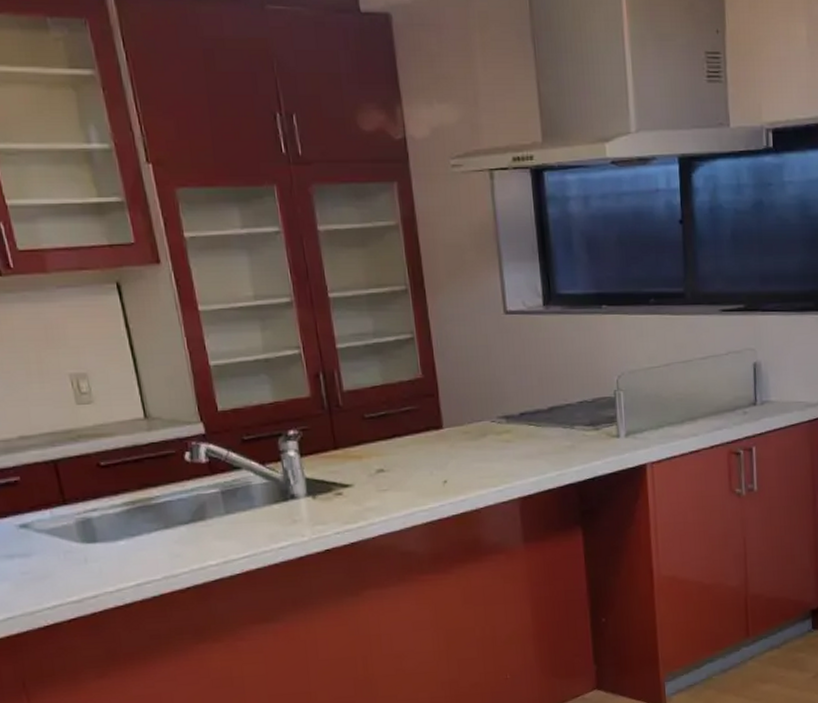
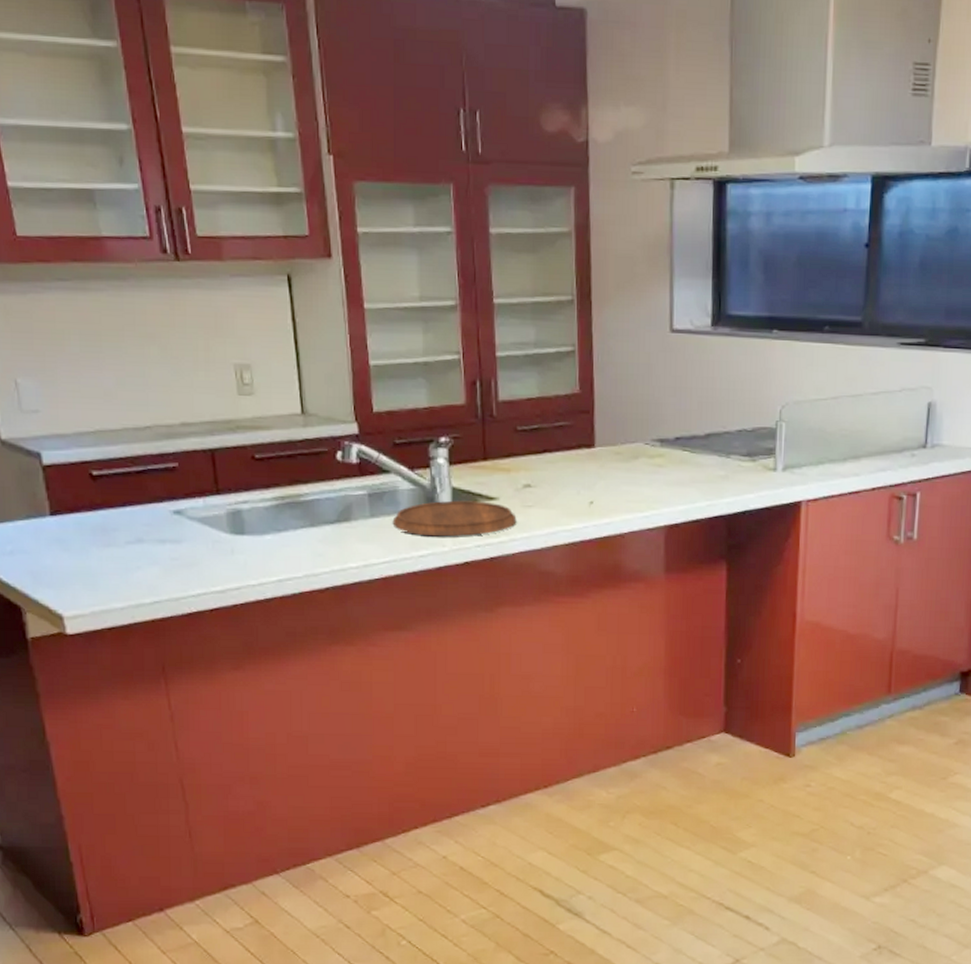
cutting board: none [248,489,374,528] -> present [392,500,517,537]

